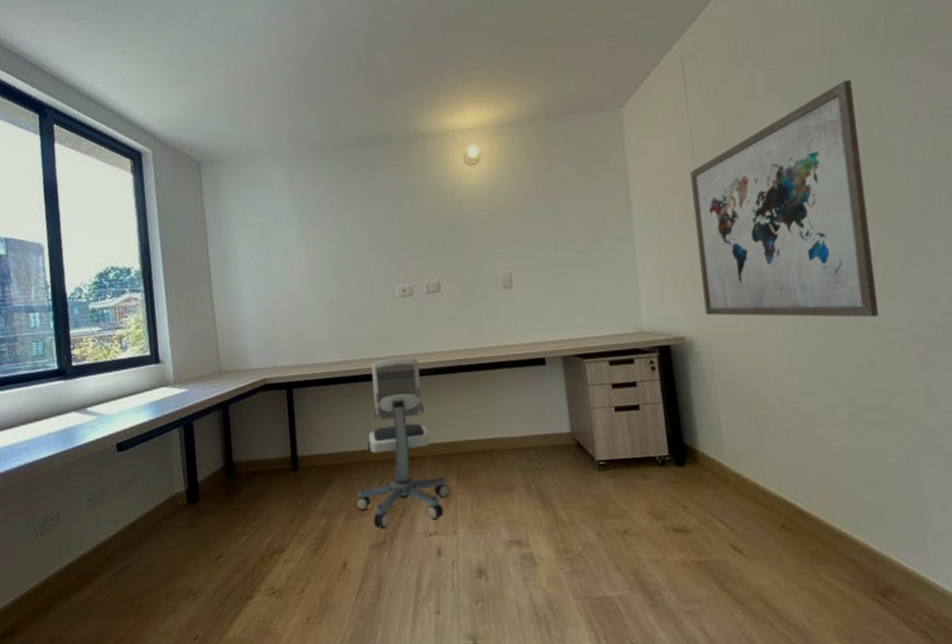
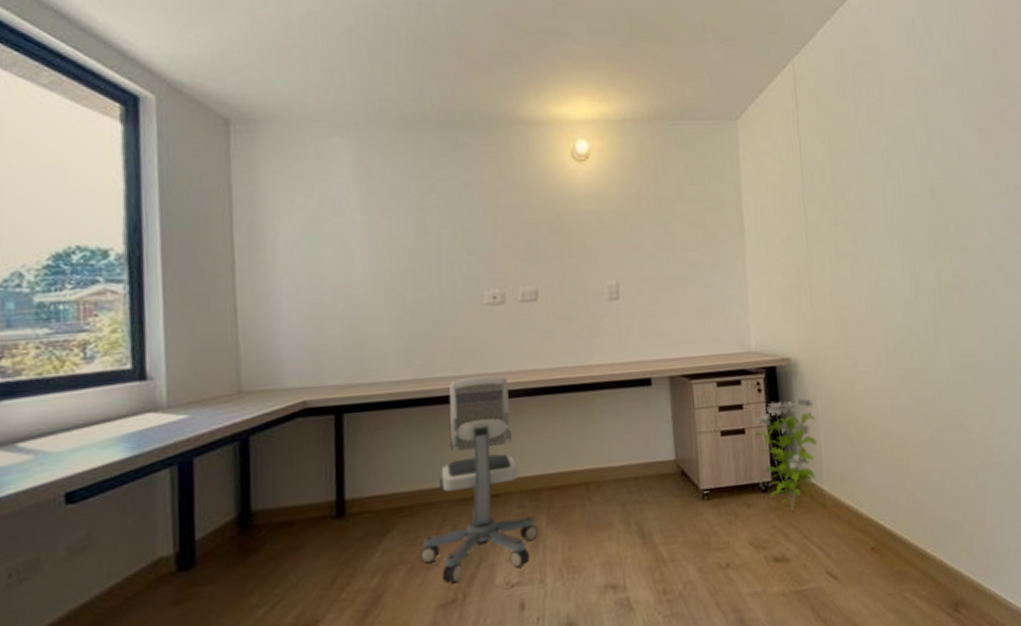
decorative plant: none [649,374,718,485] -> present [755,396,817,512]
wall art: present [689,79,878,318] -> none [798,120,954,343]

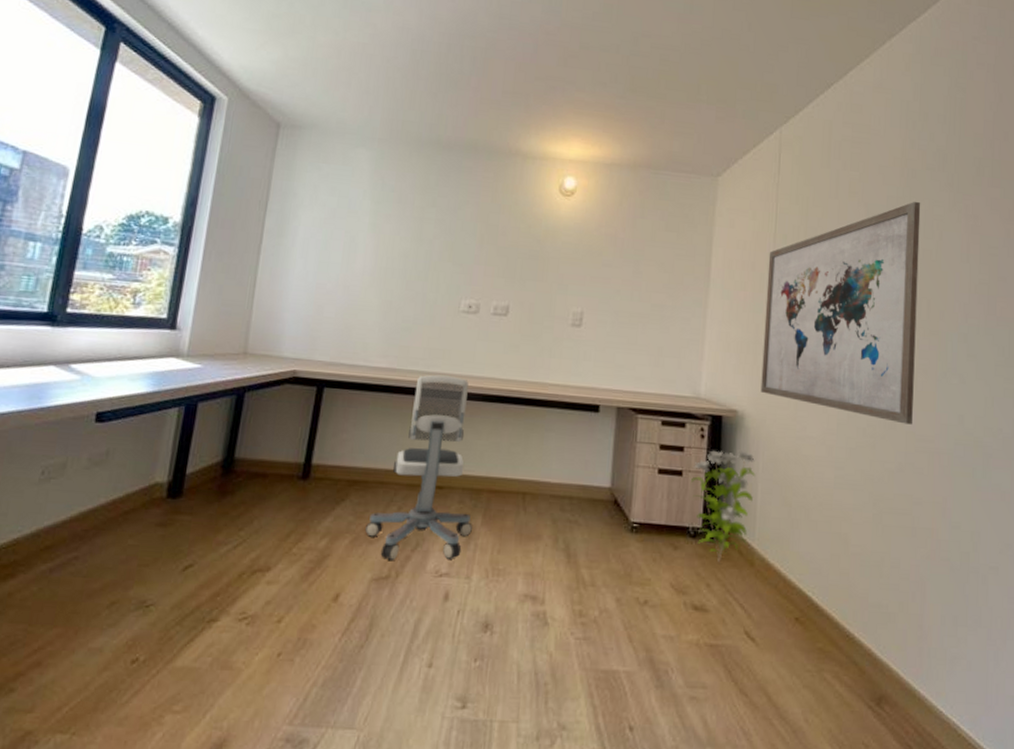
wall art: none [798,120,954,343] -> present [760,201,921,425]

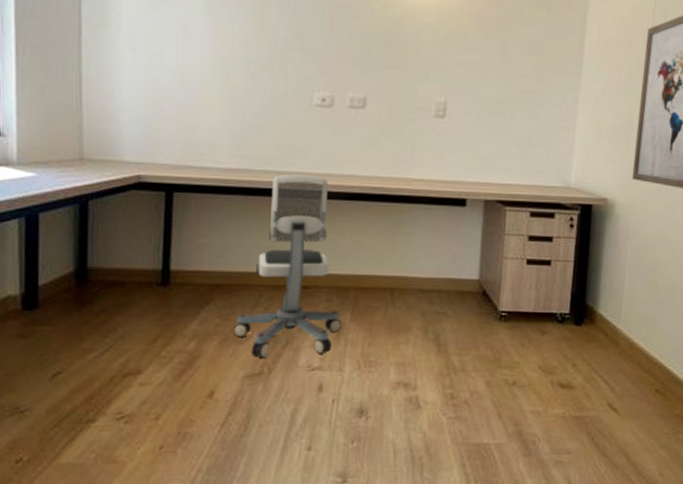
decorative plant: present [691,449,755,563] -> none [560,237,624,345]

